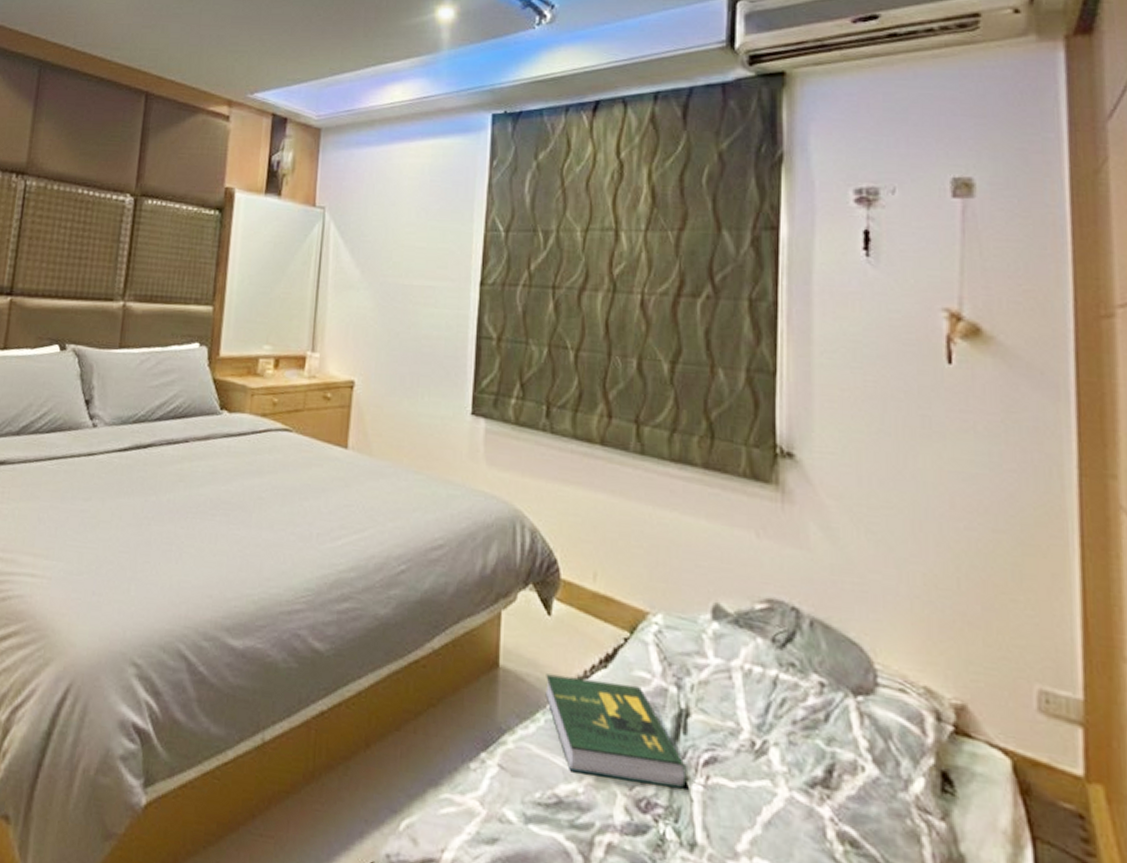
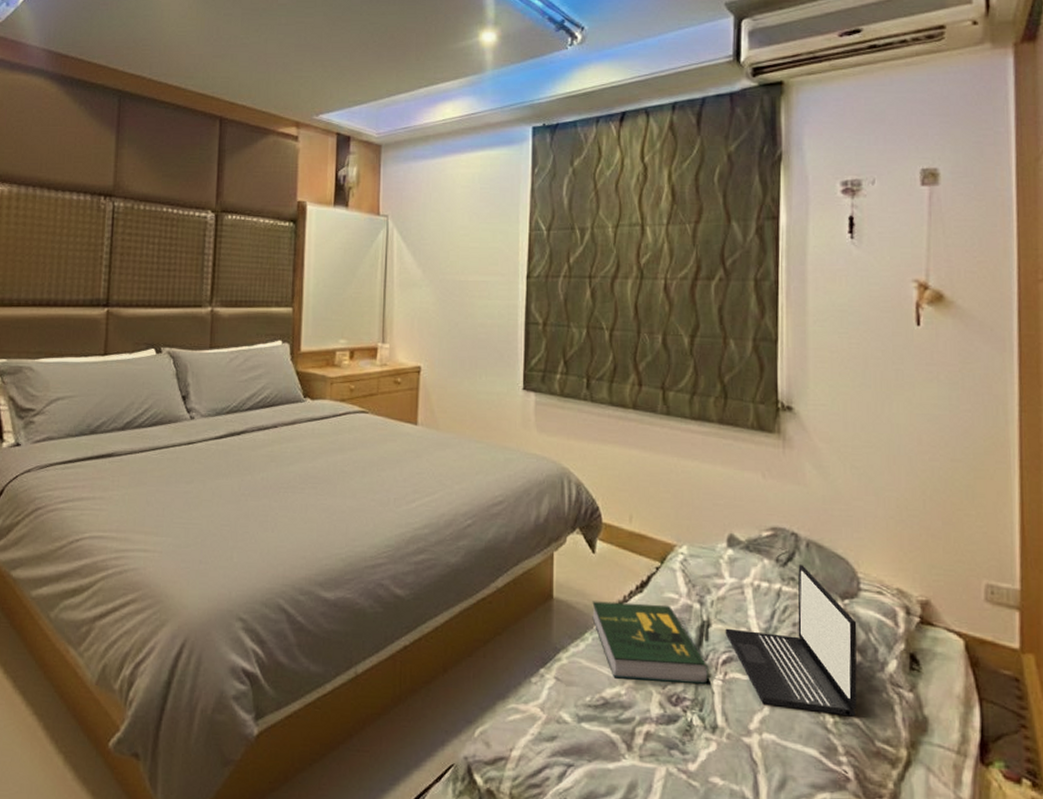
laptop: none [707,647,874,847] -> present [725,564,857,717]

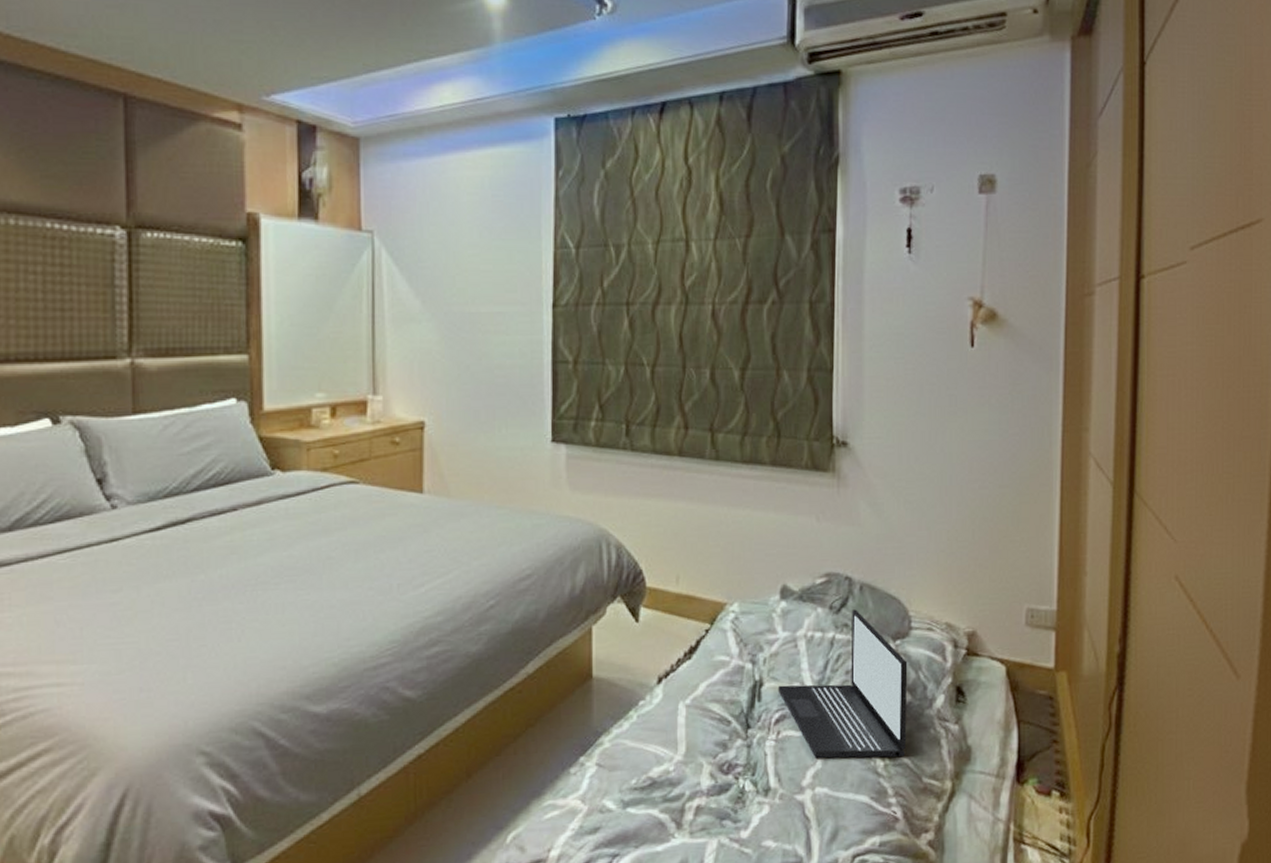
book: present [592,601,709,684] -> none [636,669,762,755]

